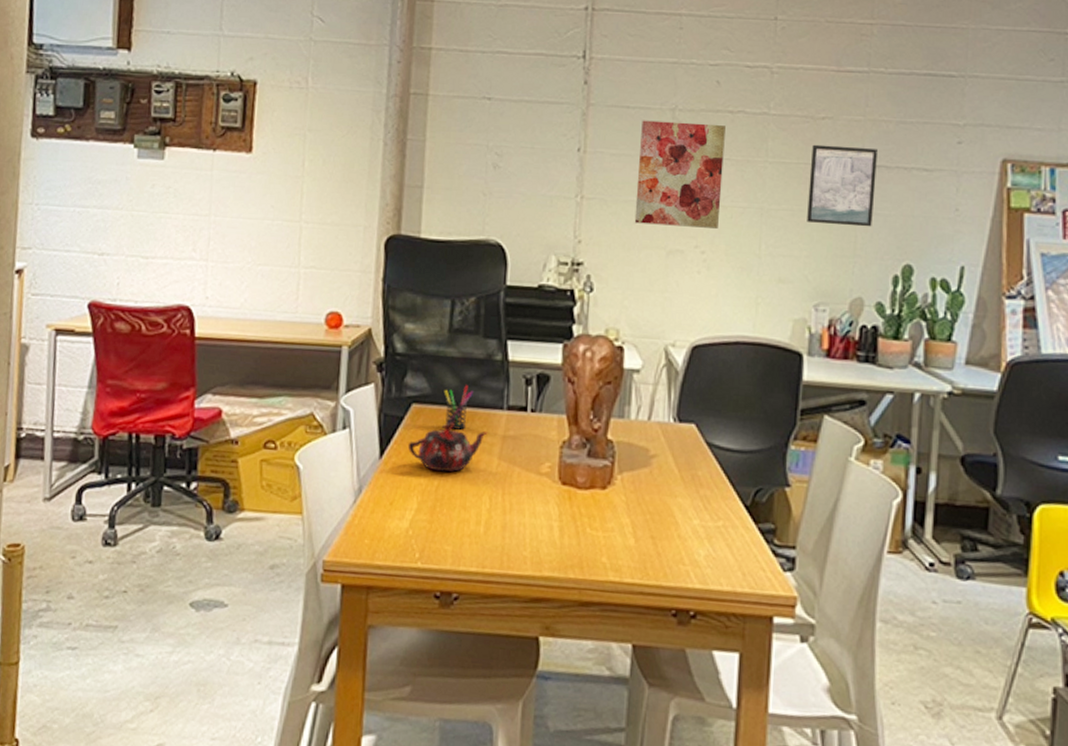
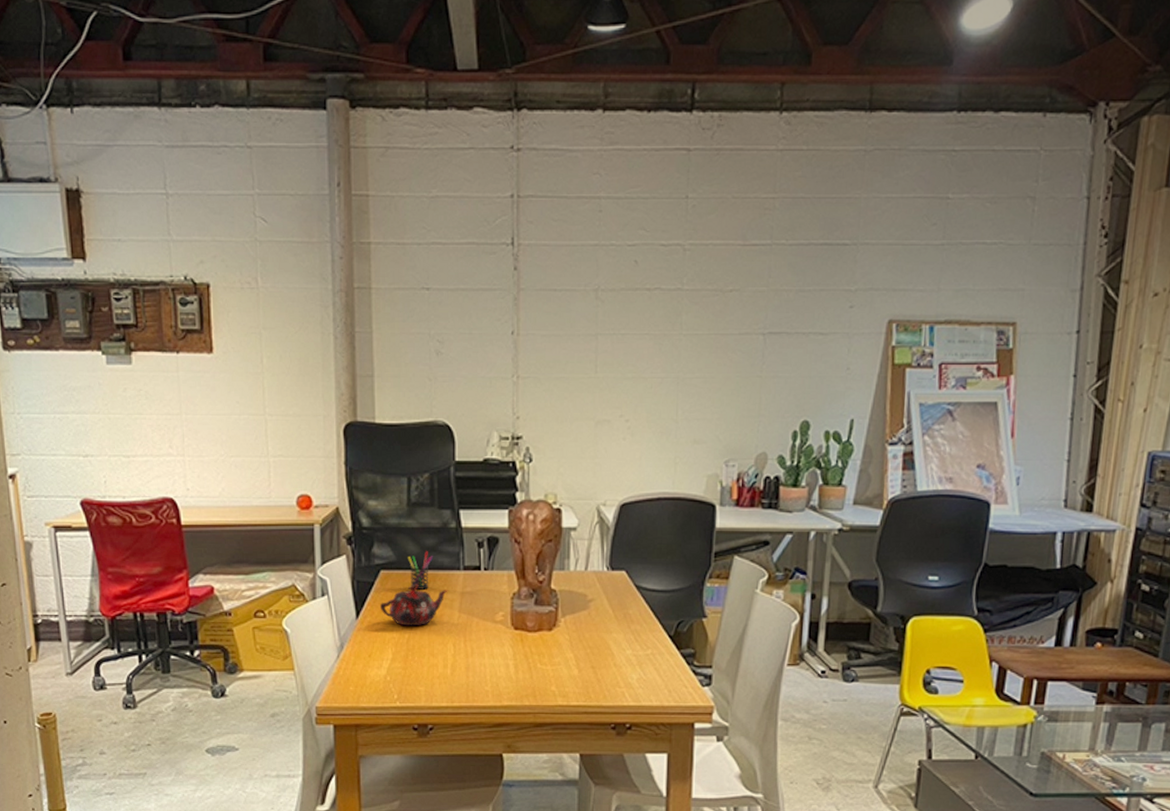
wall art: present [634,120,726,229] -> none [565,301,644,398]
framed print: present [807,144,877,227] -> none [718,316,779,389]

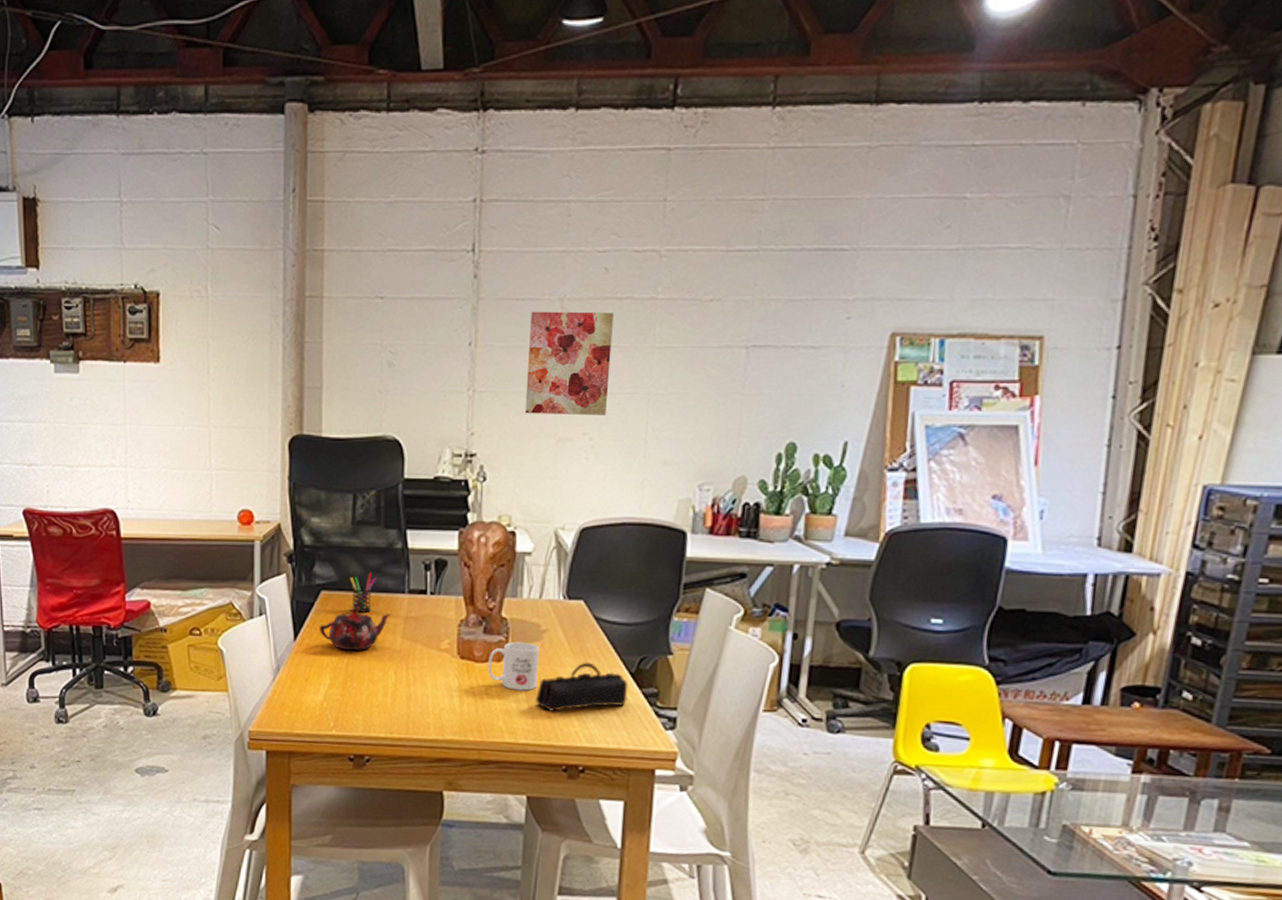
mug: none [540,611,586,657] -> present [488,642,539,691]
wall art: none [565,301,644,398] -> present [524,311,614,415]
pencil case: none [585,628,668,675] -> present [536,662,628,713]

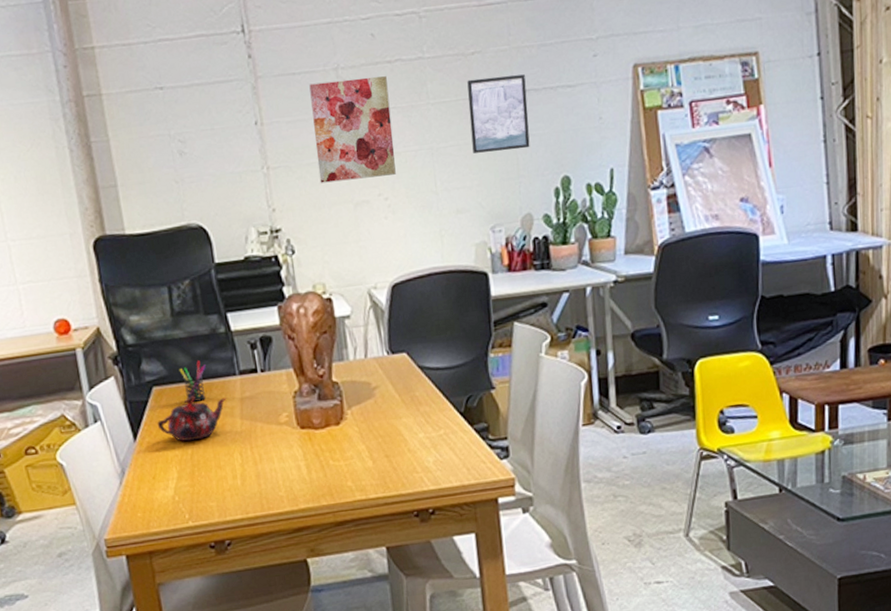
mug: present [488,642,539,691] -> none [327,401,377,450]
pencil case: present [536,662,628,713] -> none [378,410,462,463]
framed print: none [693,327,765,407] -> present [467,74,530,153]

